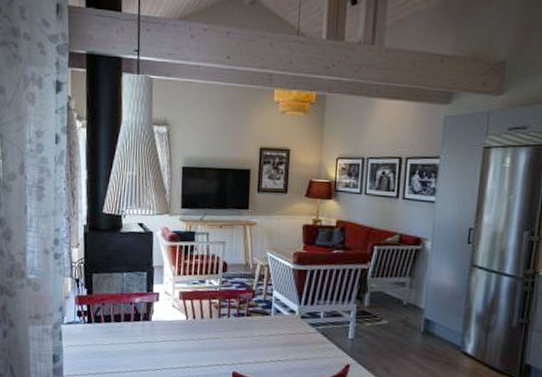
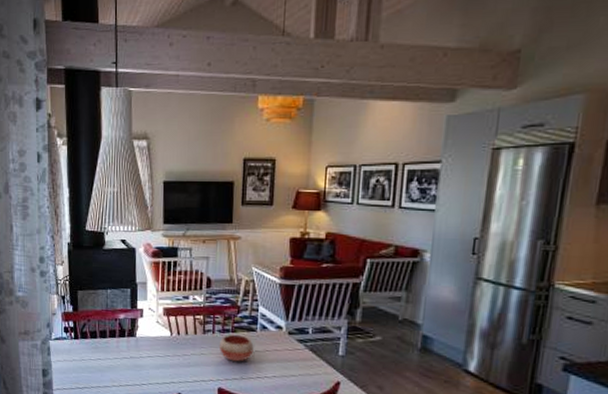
bowl: none [233,318,268,346] -> present [218,334,254,362]

